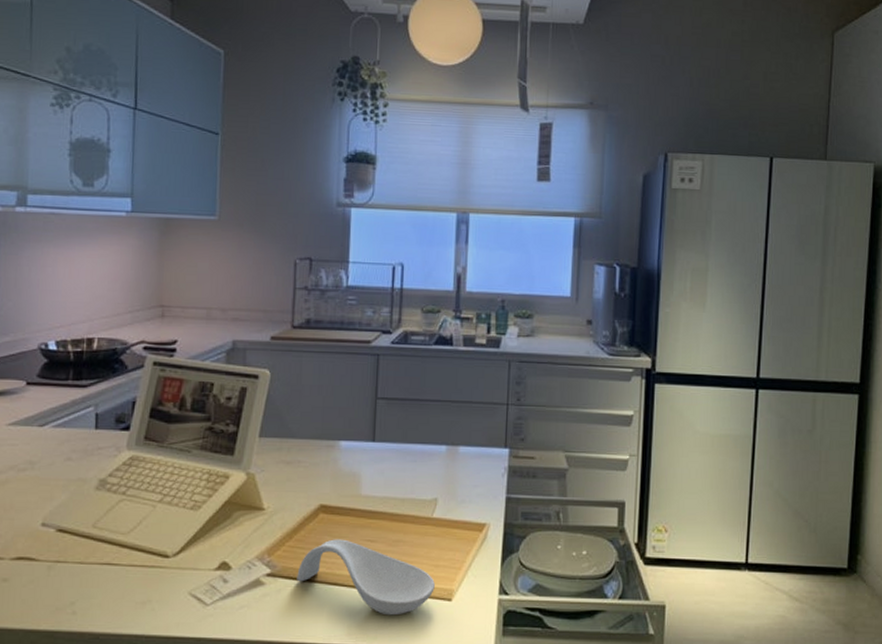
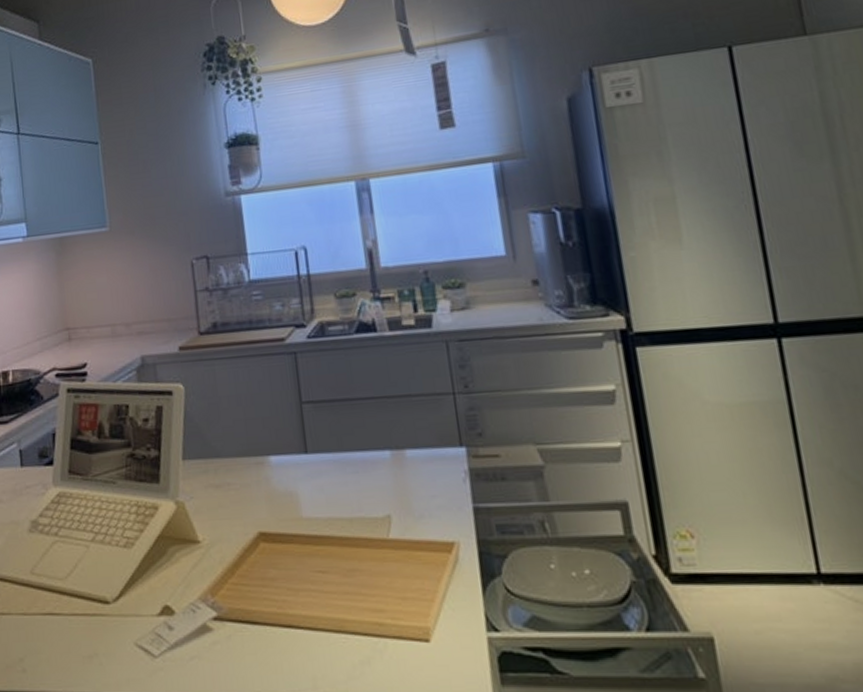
spoon rest: present [297,539,435,616] -> none [246,572,407,663]

